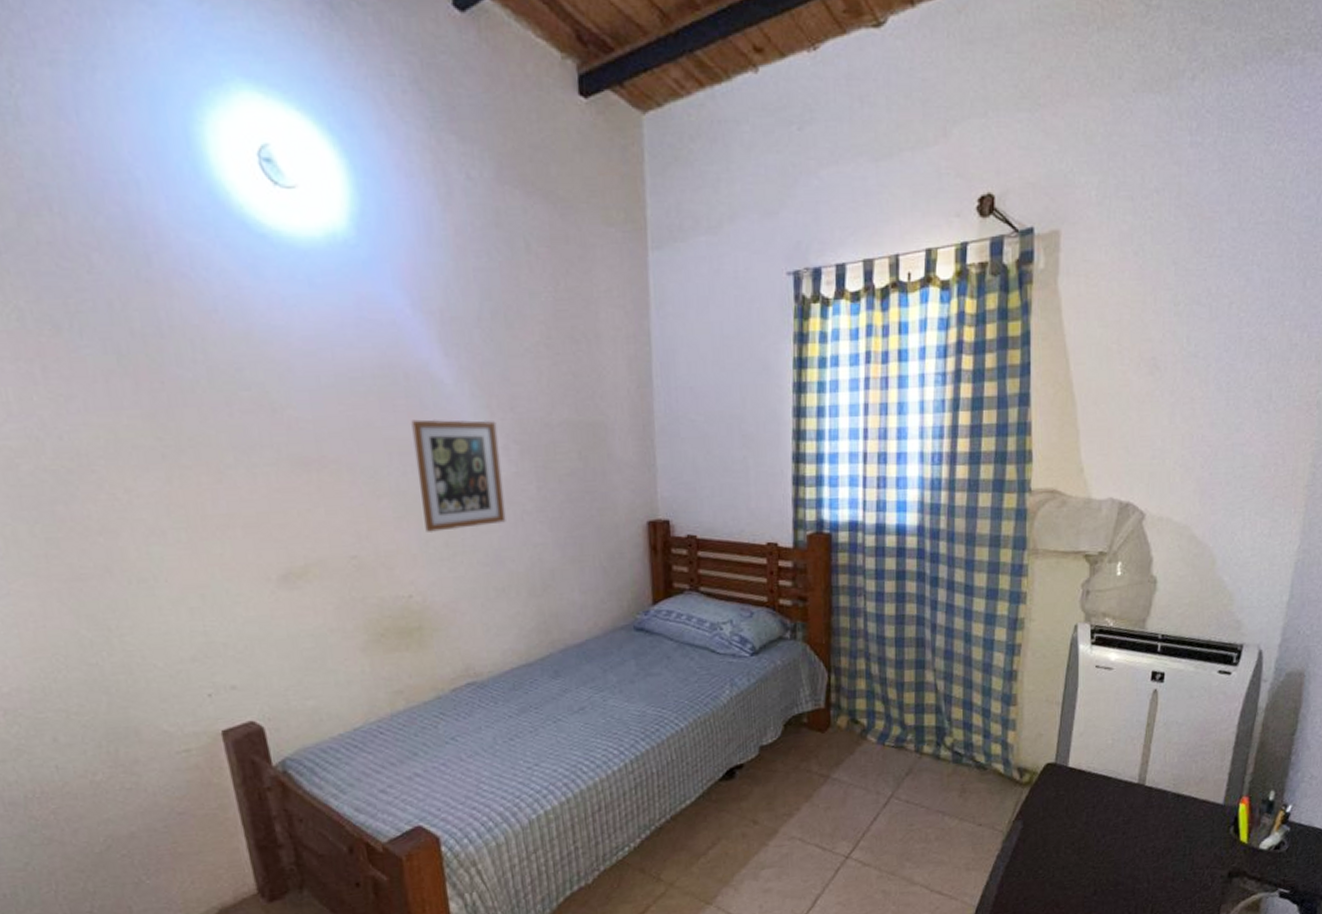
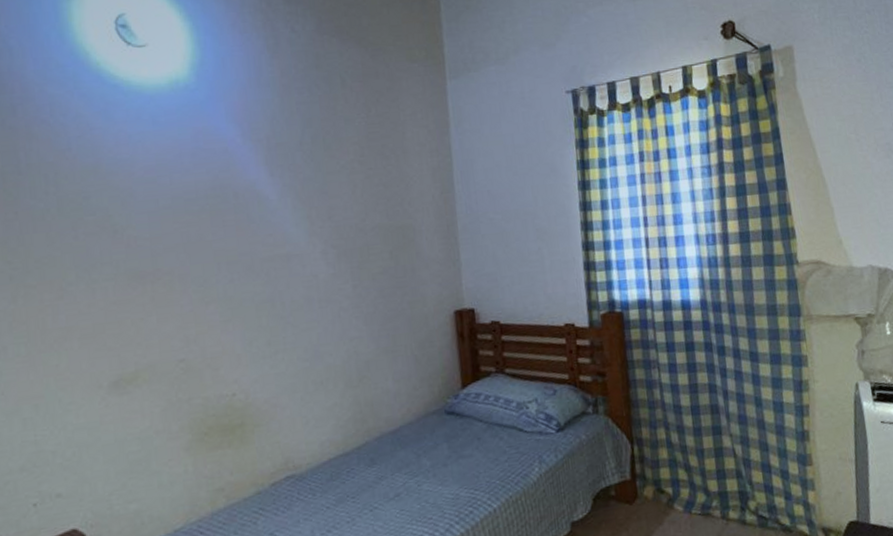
picture frame: present [411,419,506,534] -> none [239,229,324,334]

